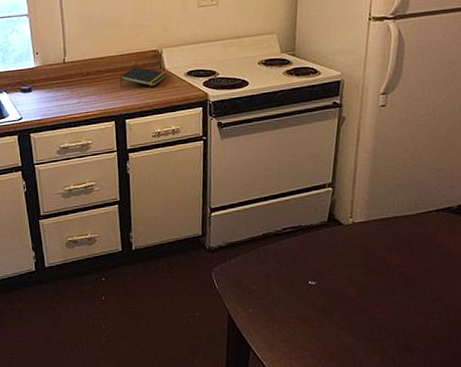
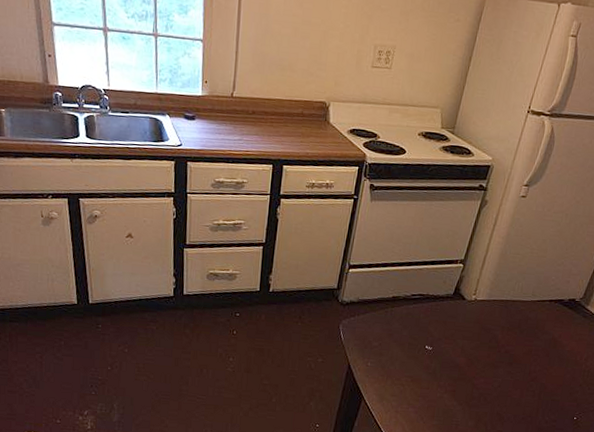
notepad: present [120,66,168,87] -> none [284,114,332,138]

